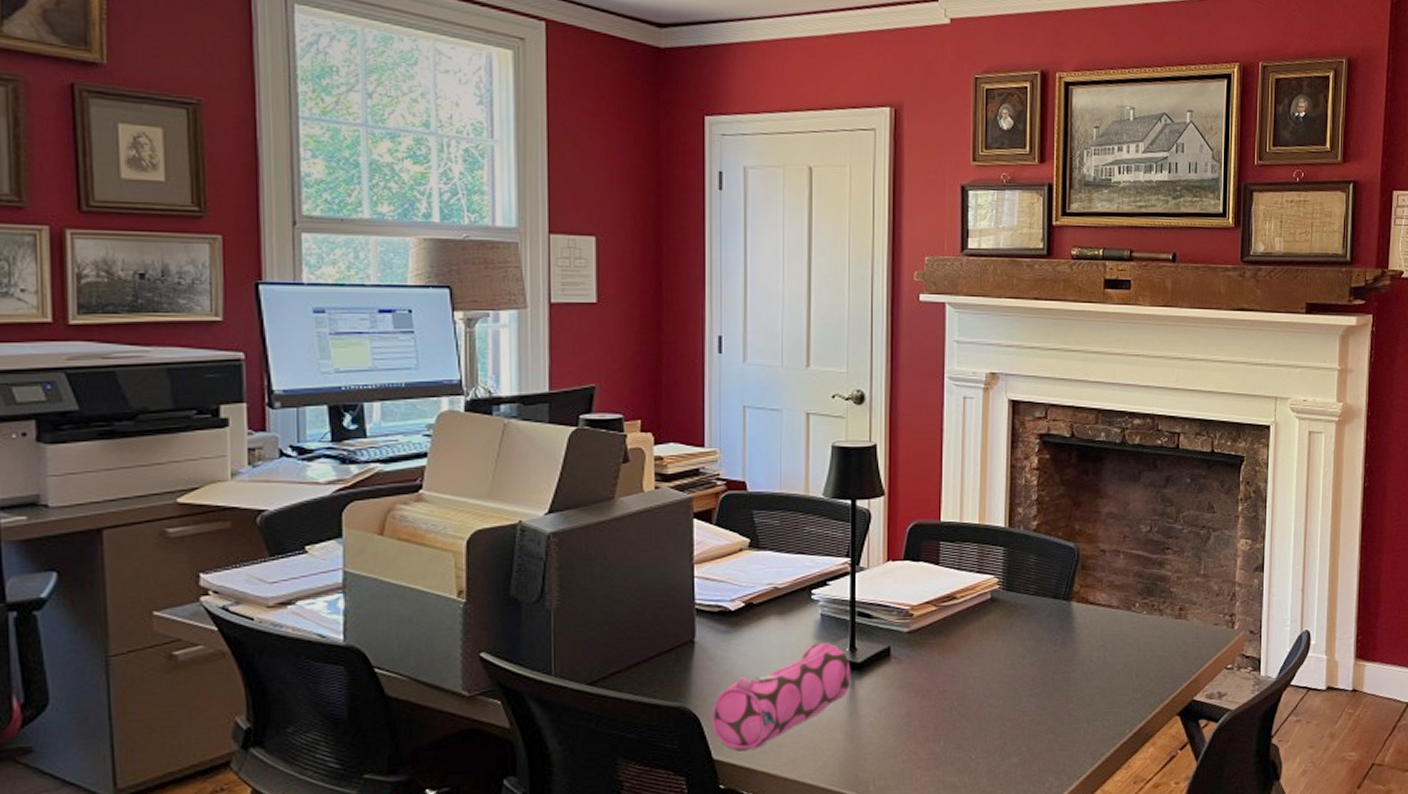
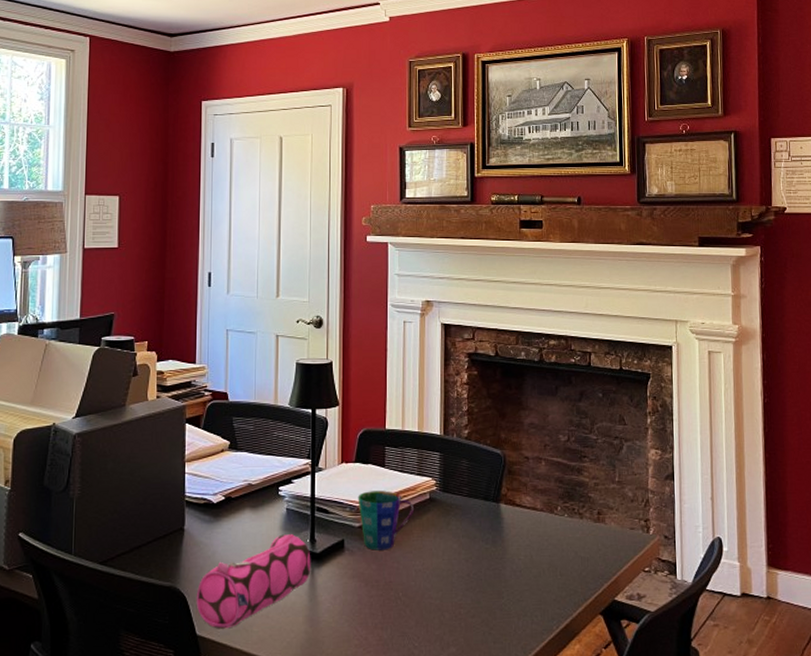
cup: none [906,591,974,658] -> present [358,491,415,551]

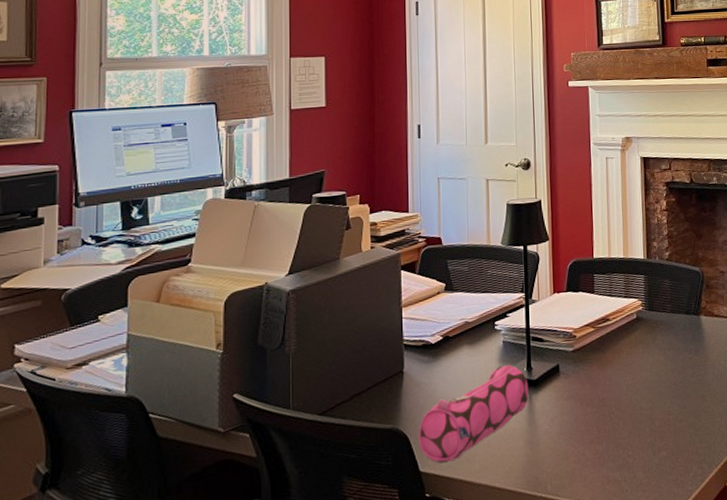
cup: present [358,491,415,551] -> none [570,315,624,372]

